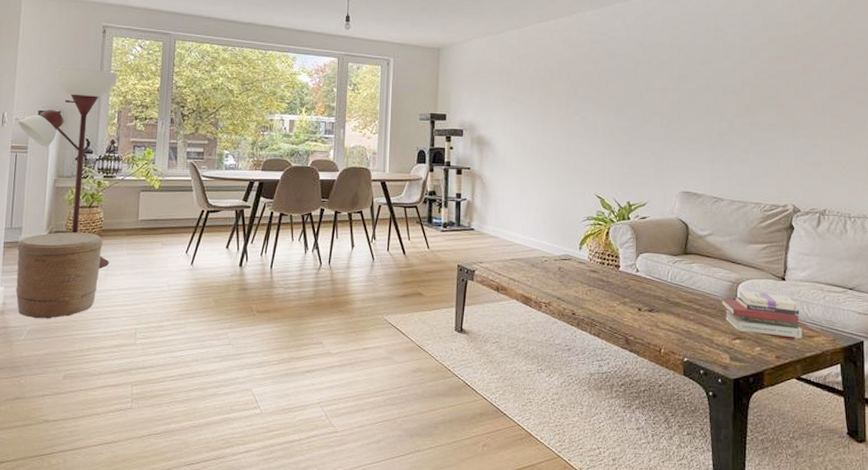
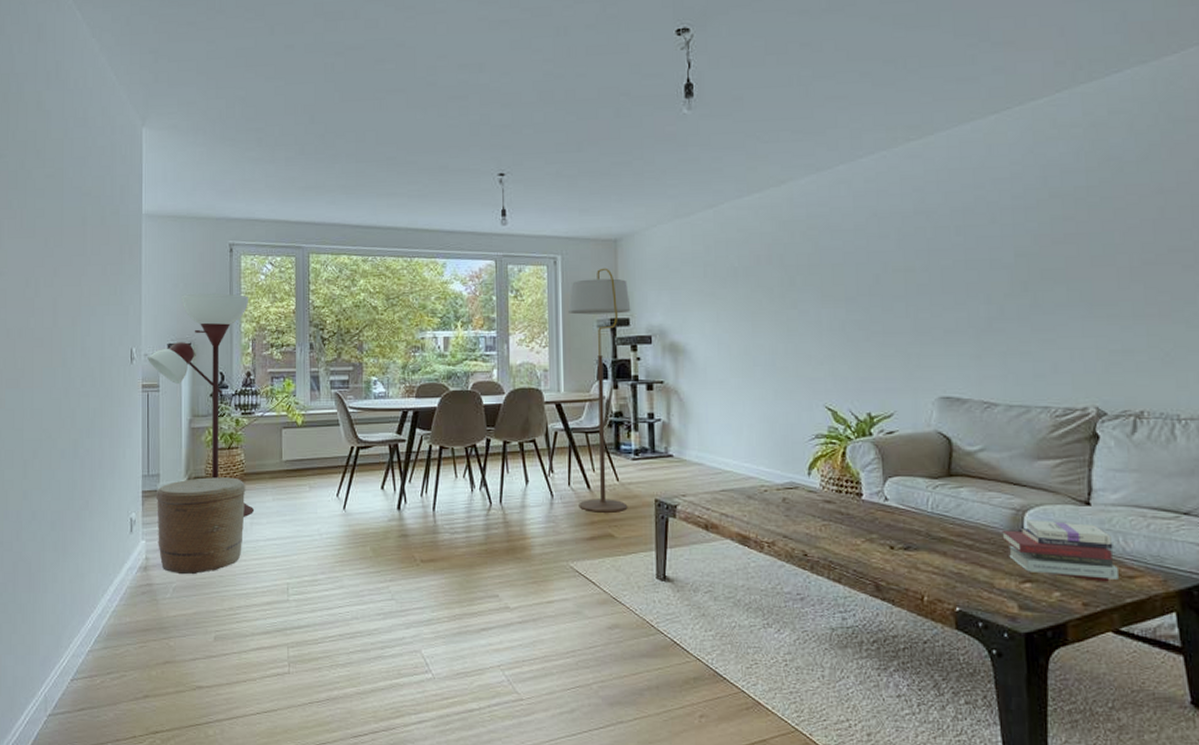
floor lamp: none [395,71,448,275] -> present [567,268,631,513]

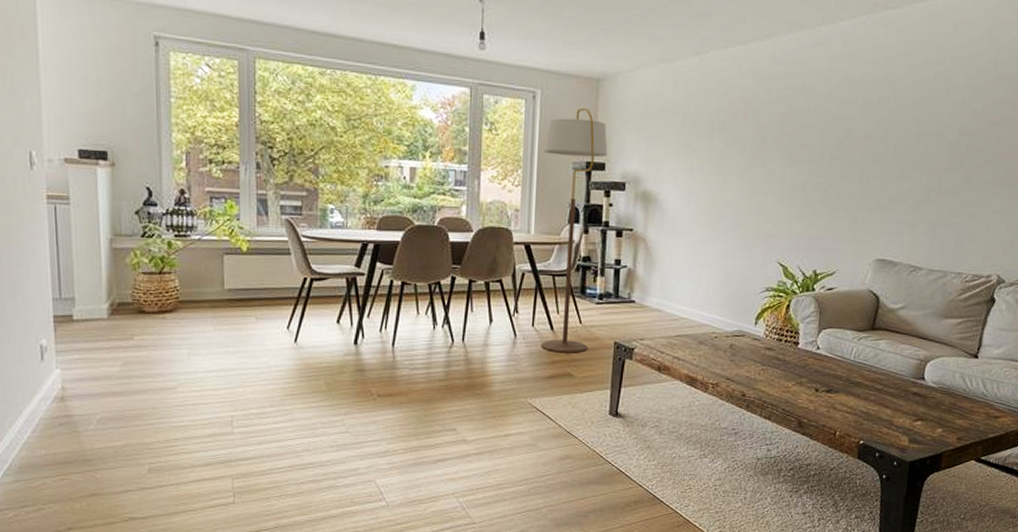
floor lamp: present [147,293,254,517] -> none [52,91,191,347]
basket: present [155,477,246,575] -> none [71,303,182,406]
books: present [1001,520,1119,582] -> none [906,369,989,421]

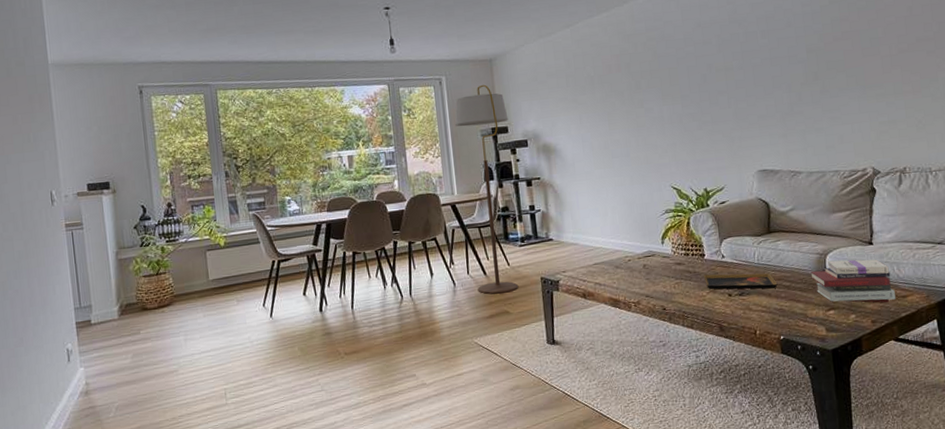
decorative tray: none [792,364,870,390] -> present [703,273,778,290]
books: none [906,369,989,421] -> present [810,259,896,303]

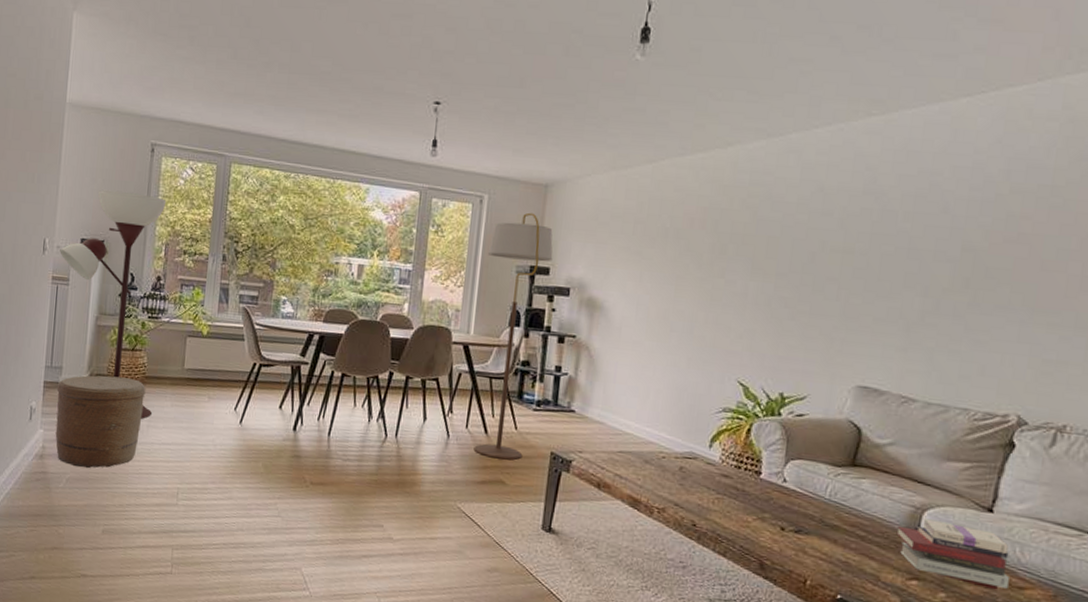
floor lamp: none [68,132,186,335] -> present [60,190,167,419]
basket: none [89,300,179,394] -> present [55,375,146,469]
decorative tray: present [703,273,778,290] -> none [753,496,850,535]

